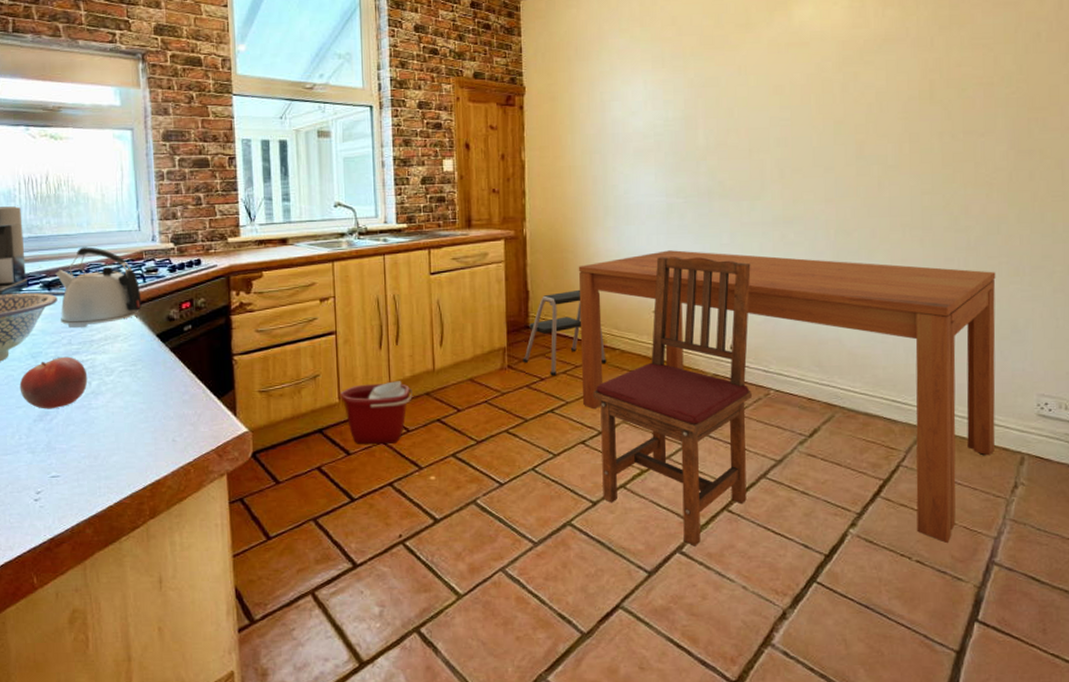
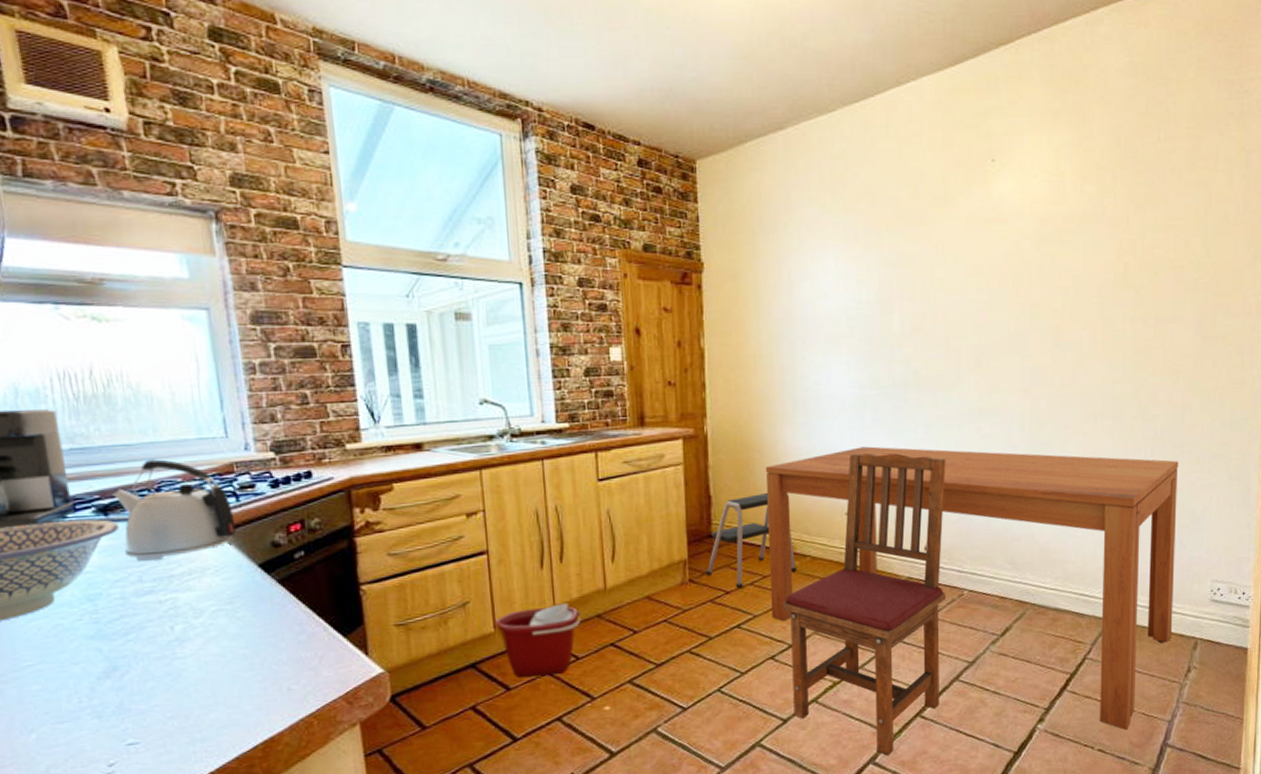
fruit: present [19,356,88,409] -> none [73,597,169,664]

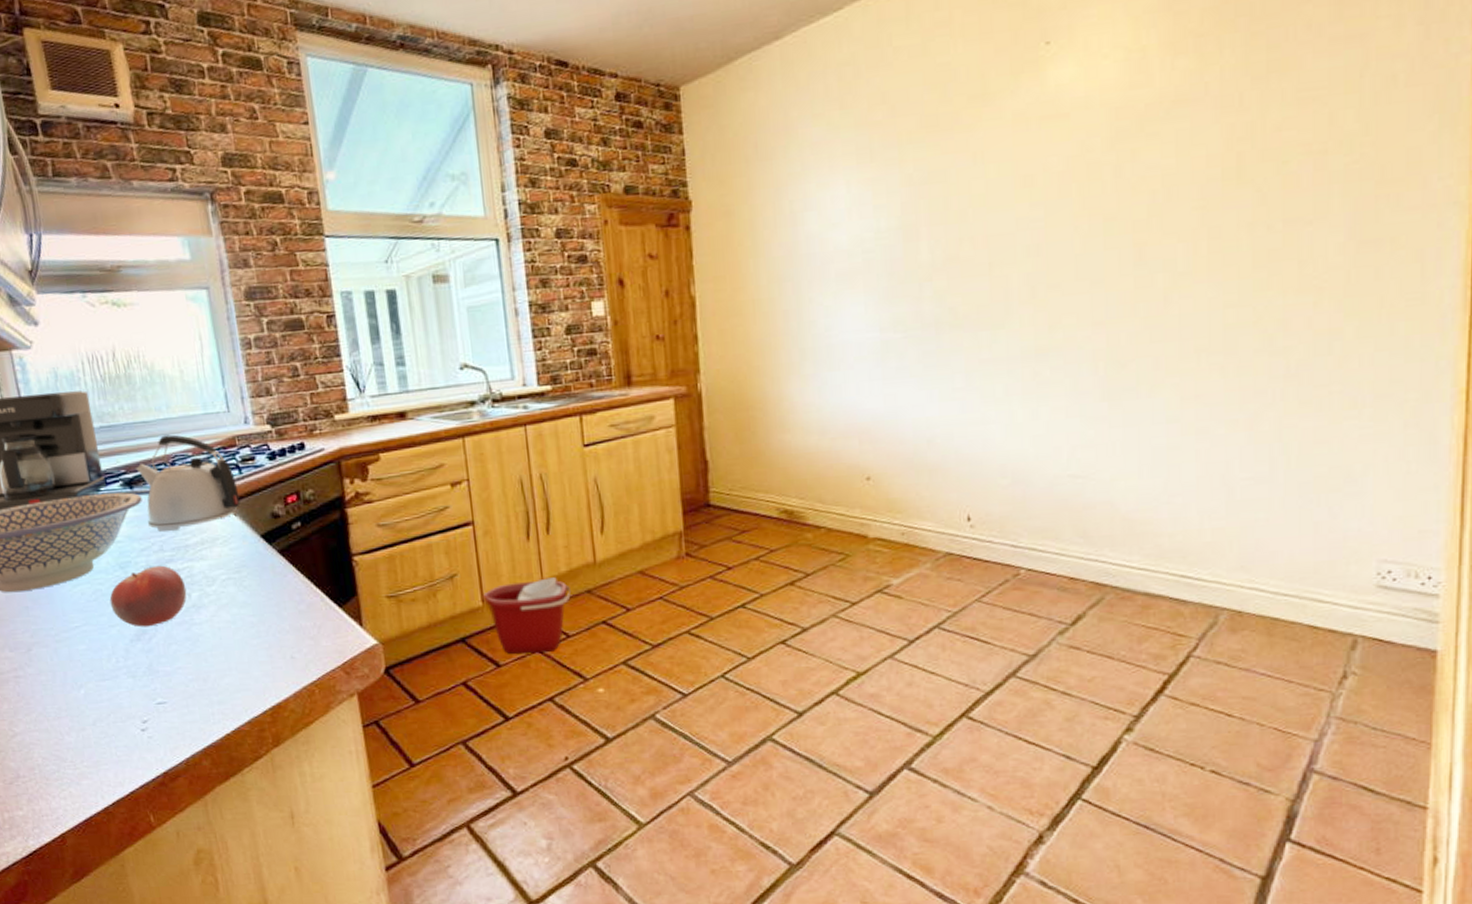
fruit: none [73,597,169,664] -> present [109,565,187,627]
step stool: present [705,492,797,589] -> none [704,455,810,564]
dining table: present [765,446,1179,730] -> none [769,399,1324,748]
dining chair: present [782,453,946,756] -> none [793,406,996,761]

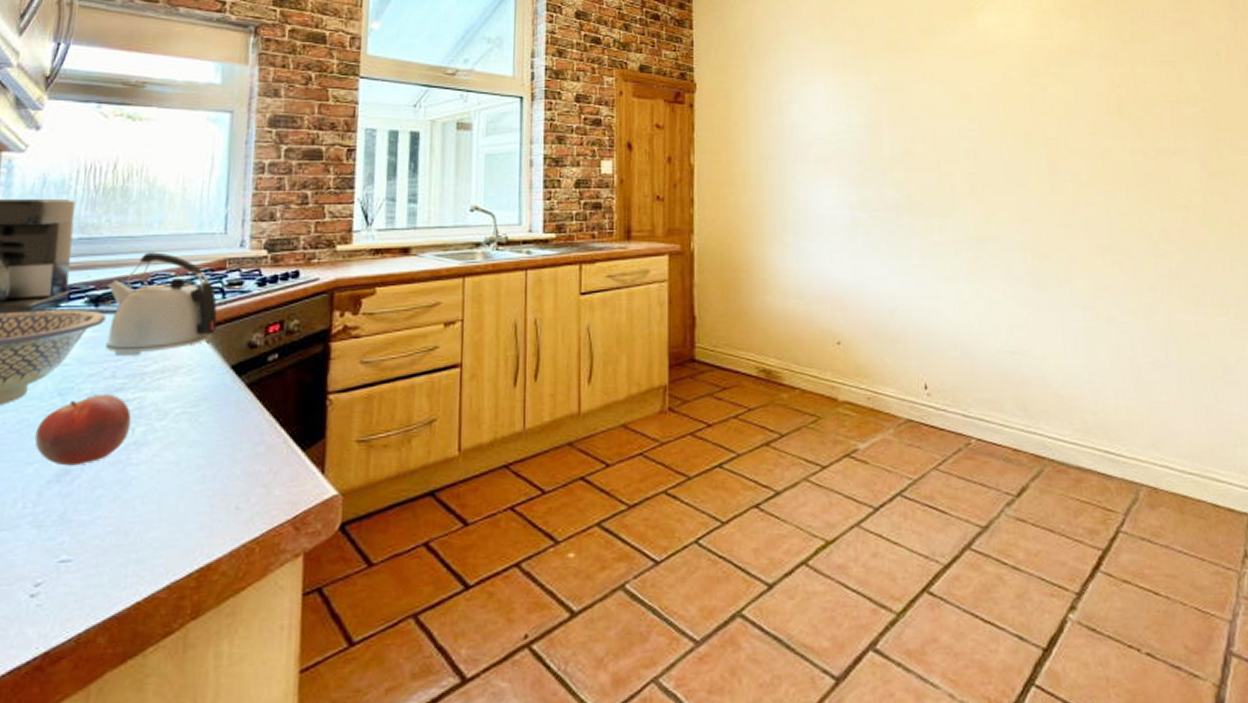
bucket: present [482,577,571,654] -> none [459,427,551,511]

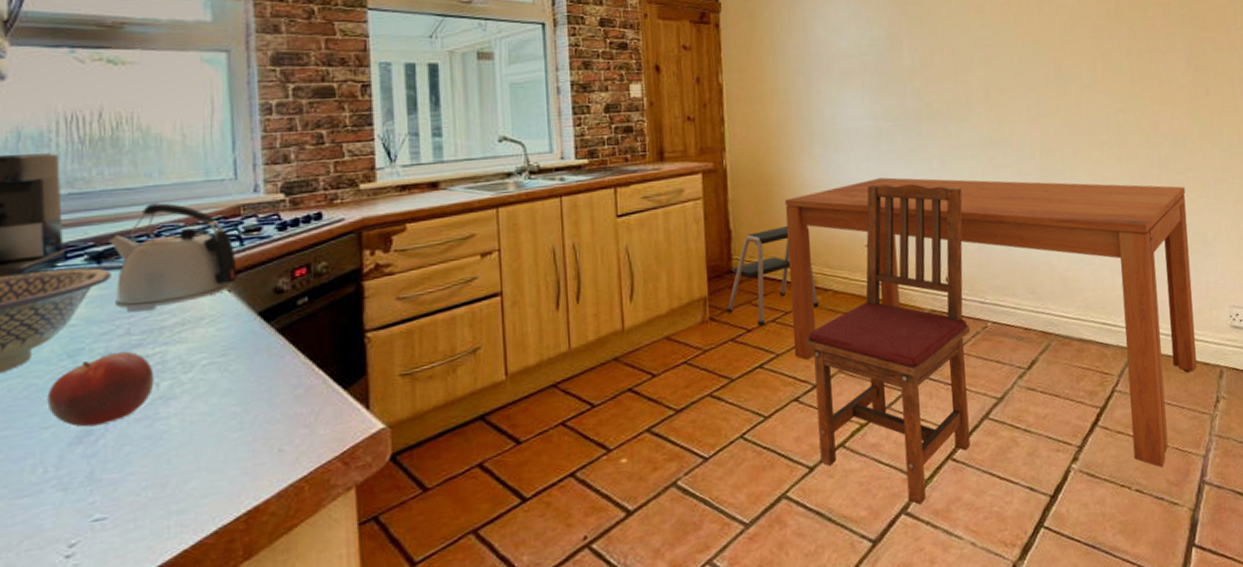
step stool: none [686,315,785,421] -> present [726,225,819,326]
dining table: none [752,271,1219,629] -> present [784,177,1197,467]
dining chair: none [768,279,951,642] -> present [804,184,971,505]

